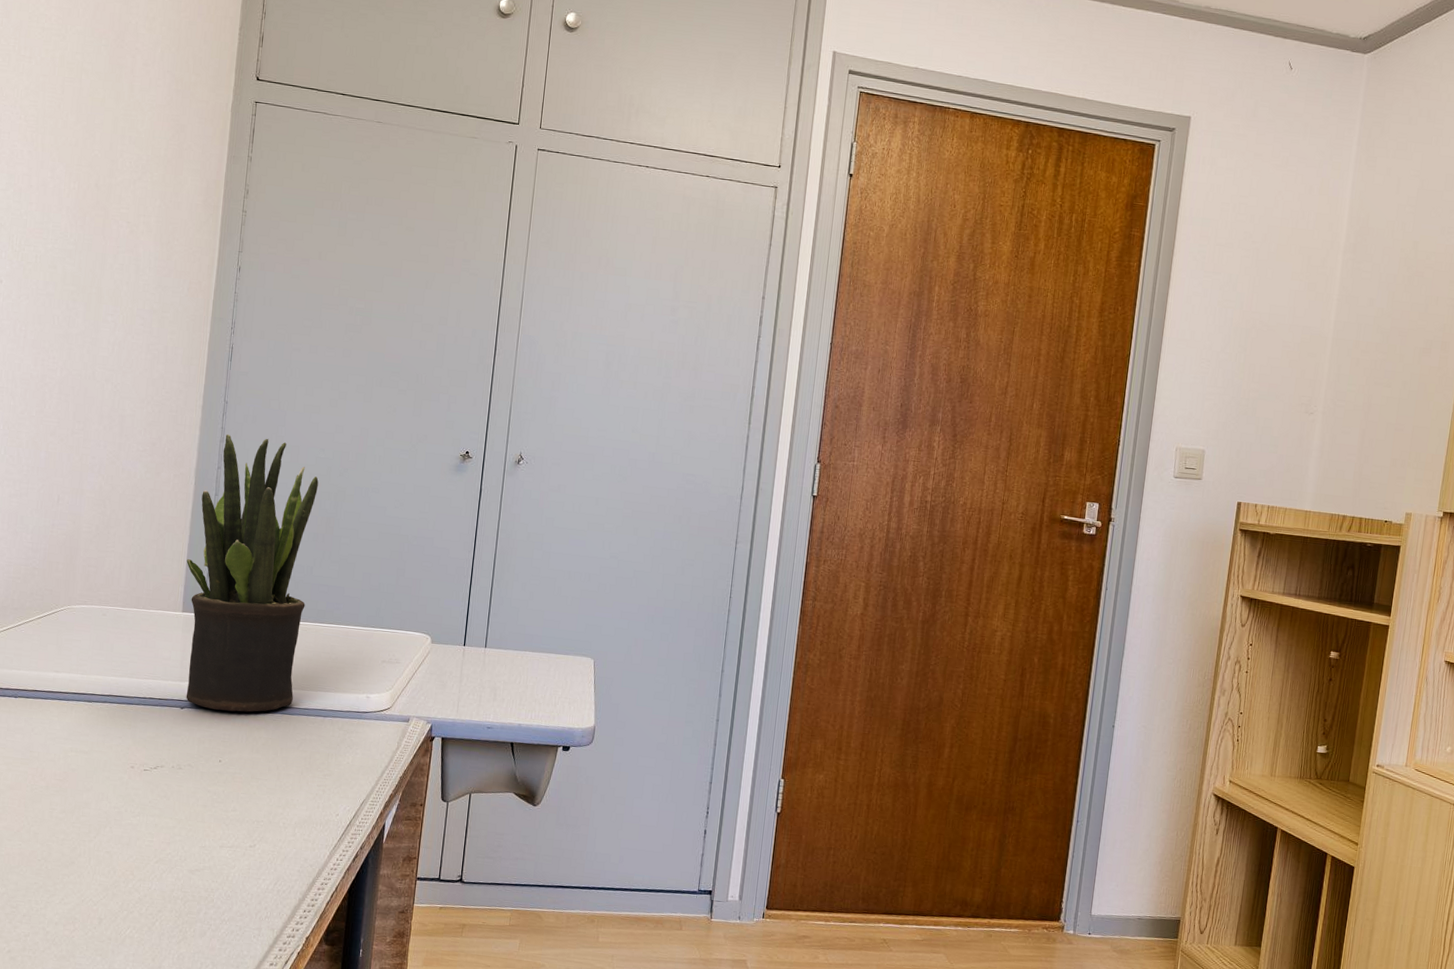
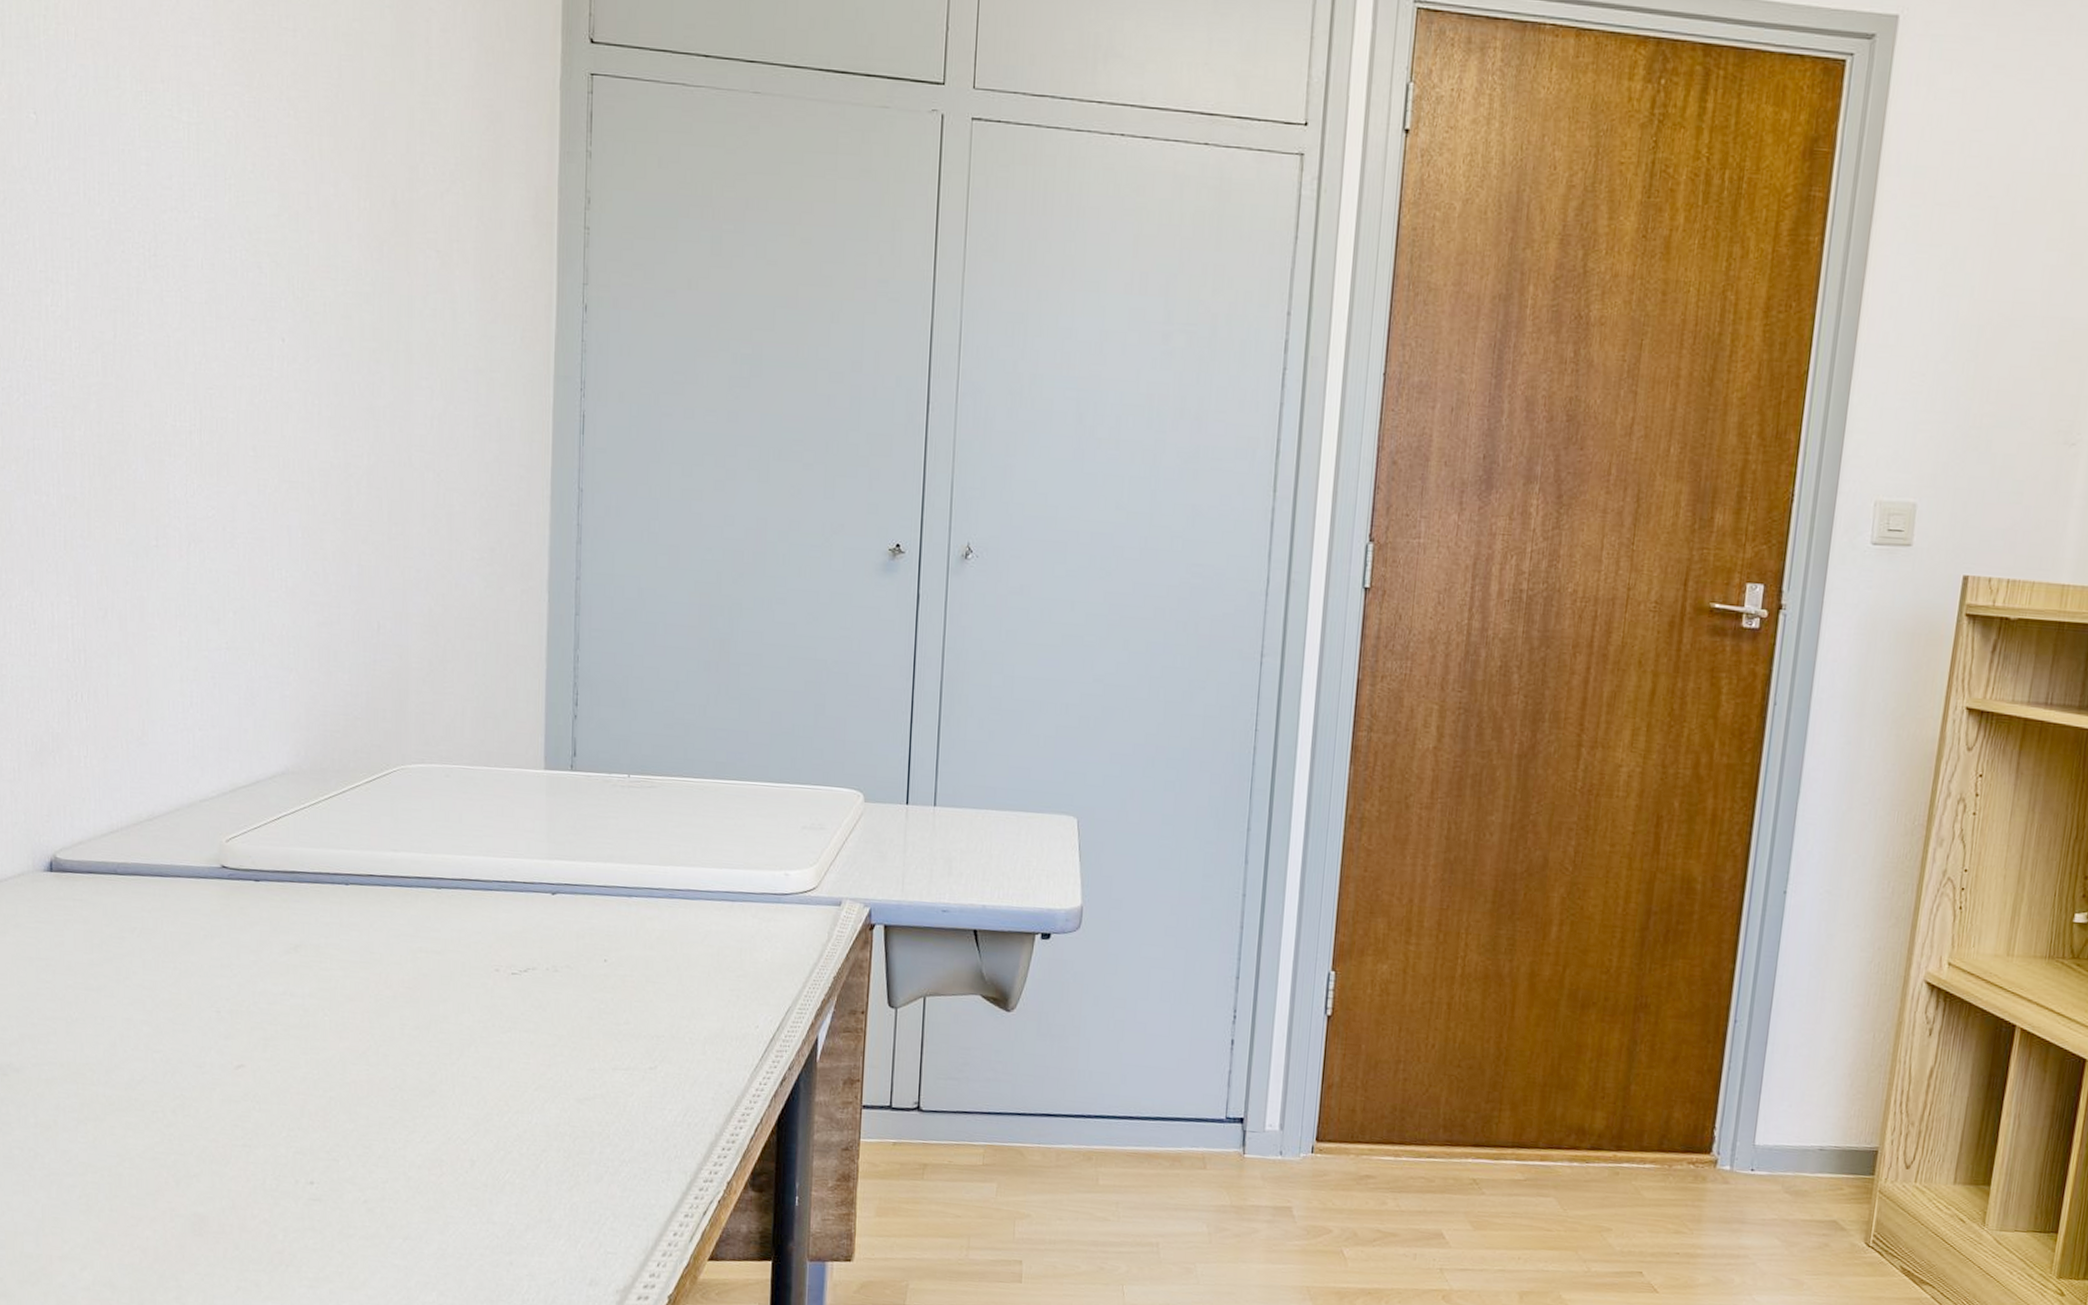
potted plant: present [186,434,319,713] -> none [545,532,706,898]

